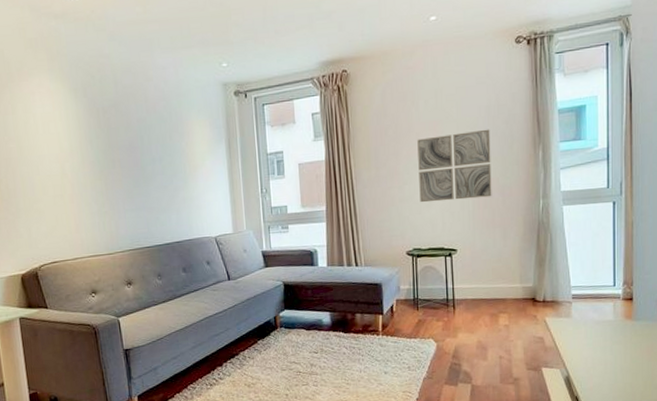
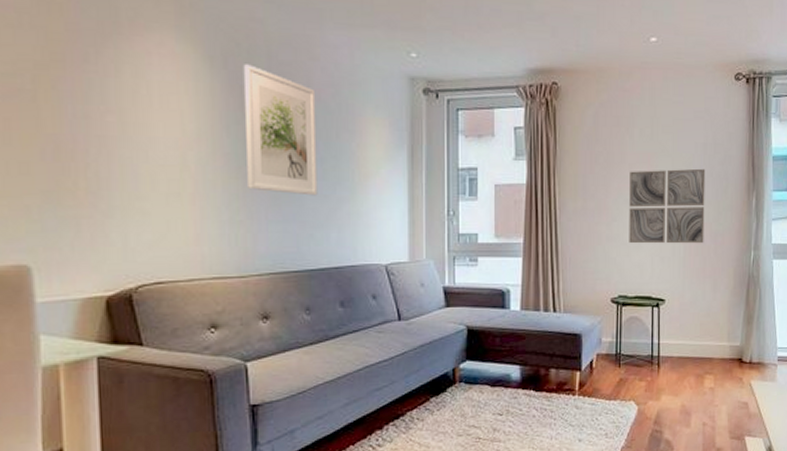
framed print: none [97,91,160,188] -> present [243,64,318,196]

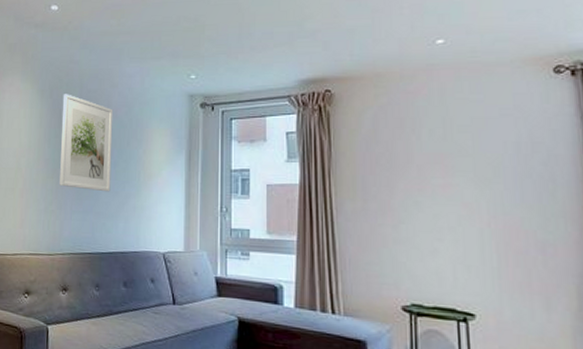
wall art: present [629,168,706,244] -> none [418,169,527,254]

